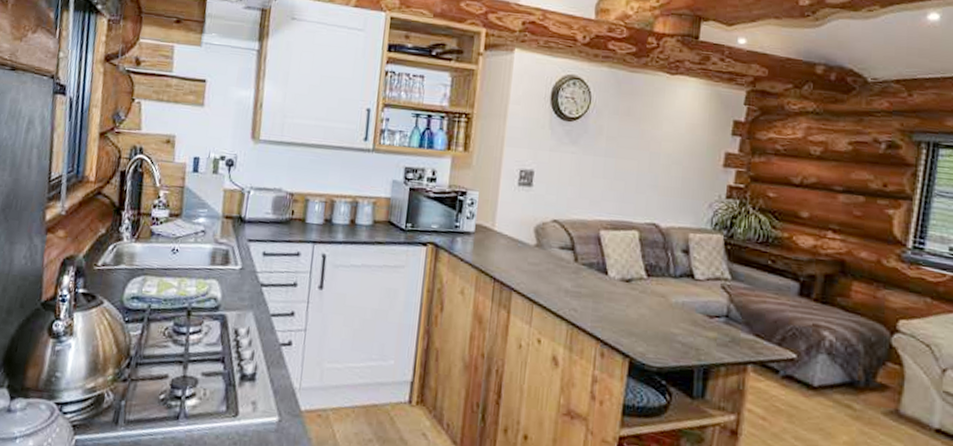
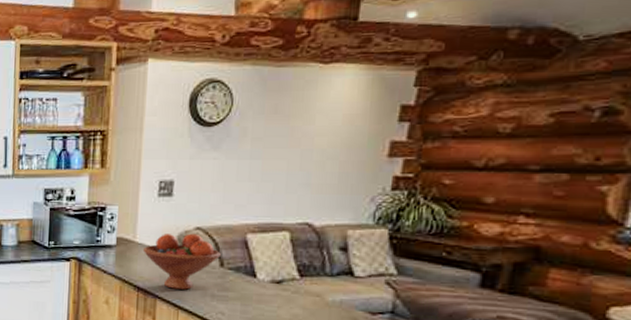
fruit bowl: none [500,224,576,284] -> present [142,233,221,290]

